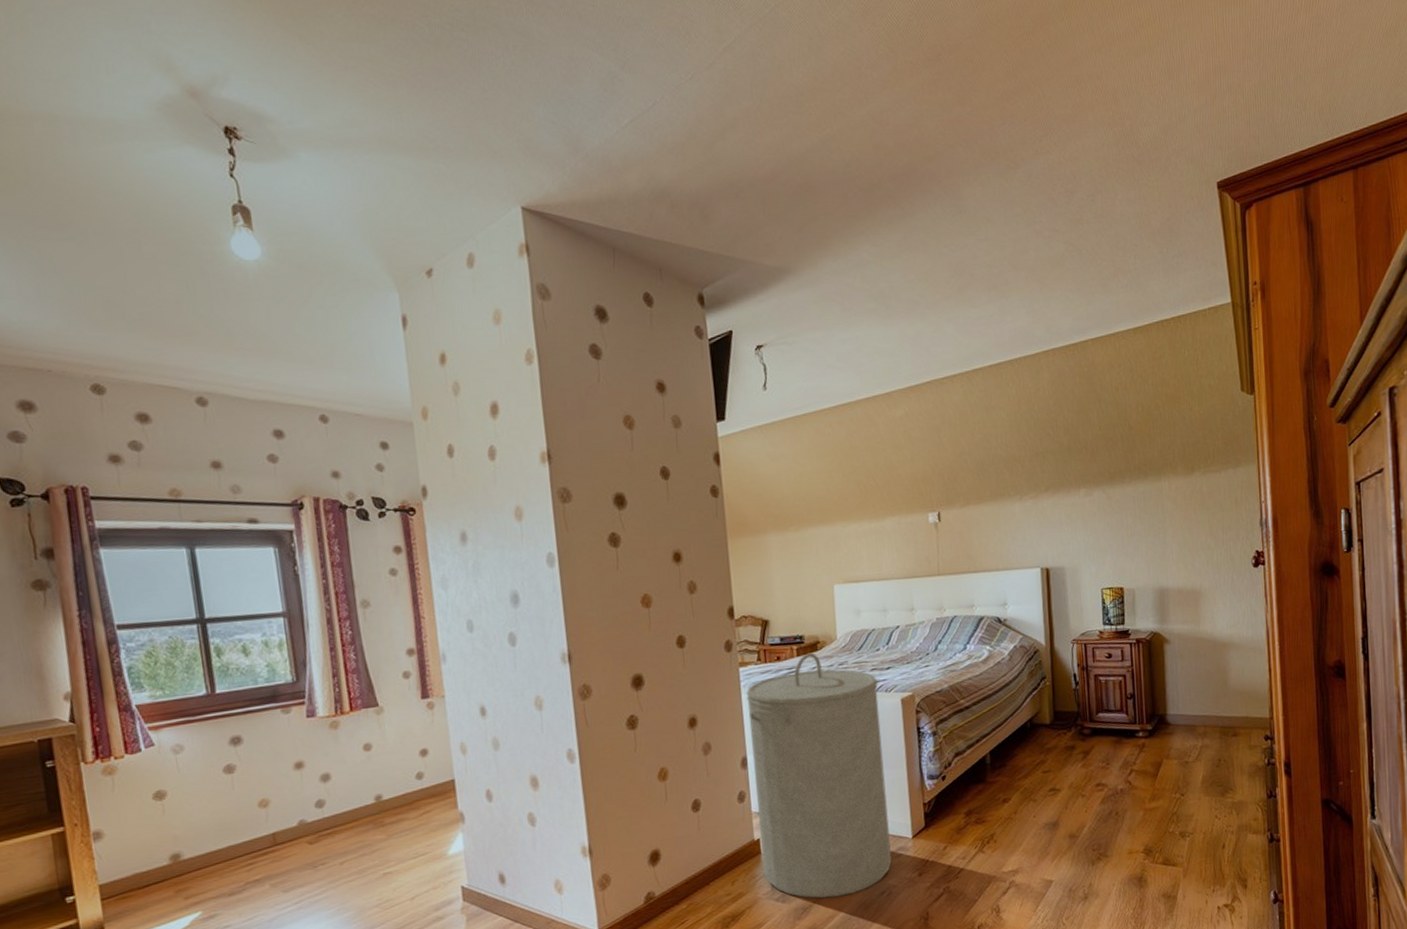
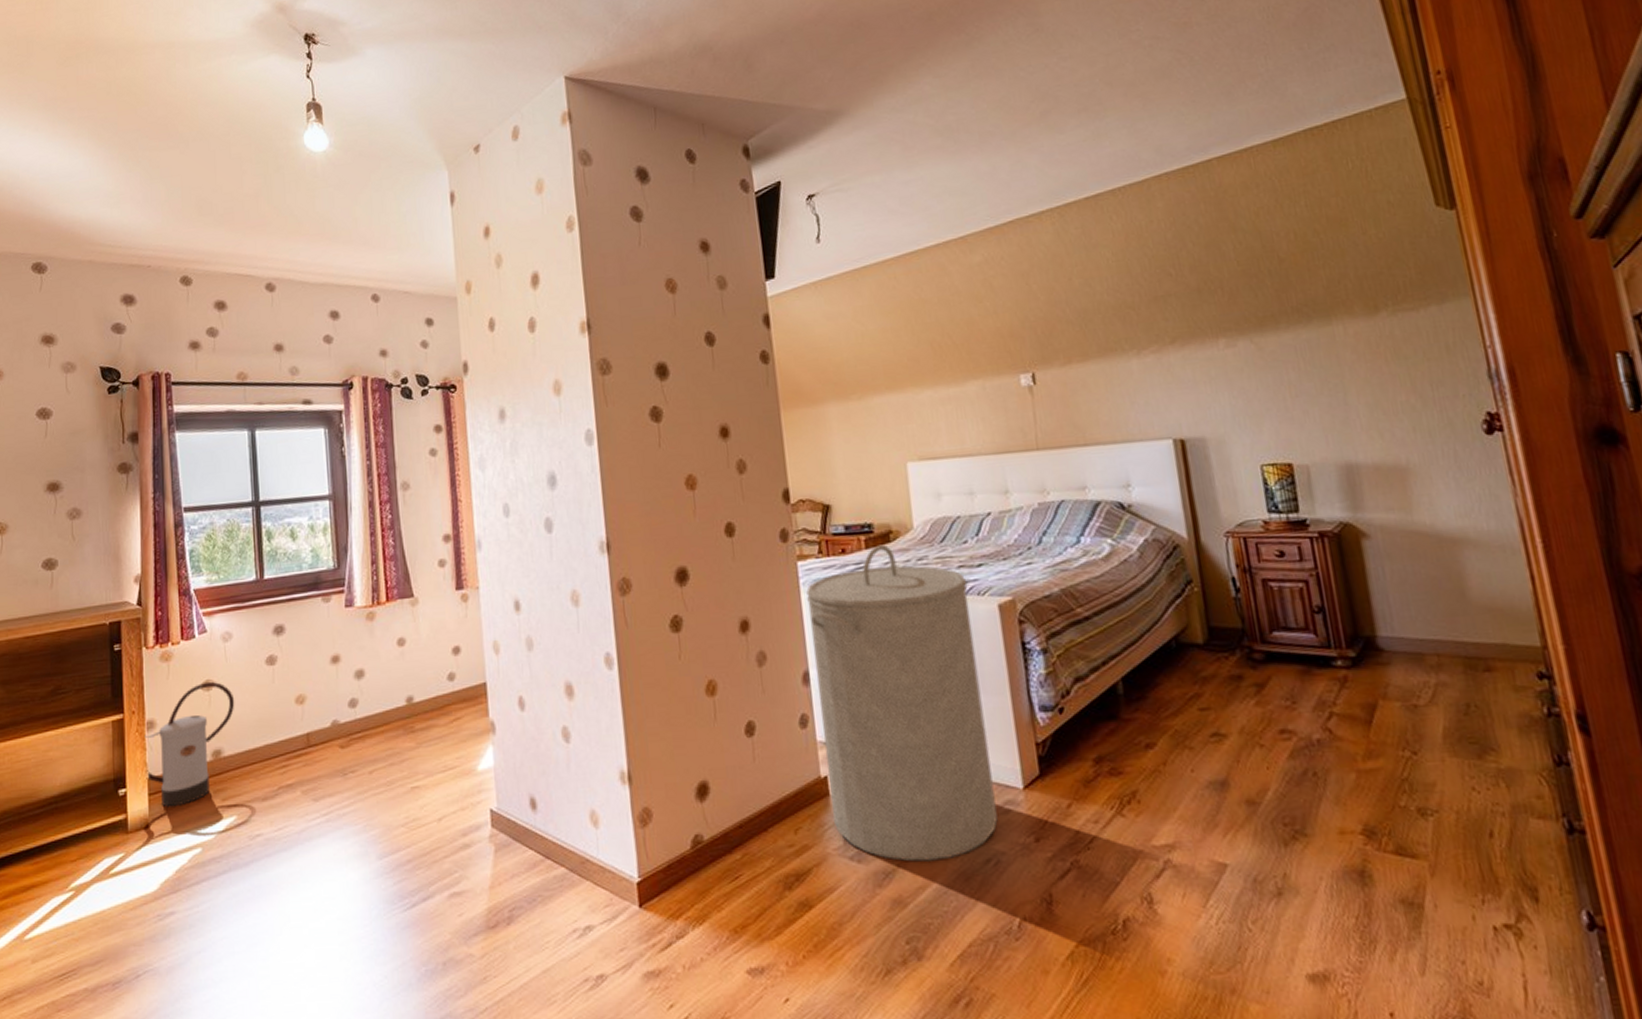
watering can: none [91,792,192,910] -> present [144,682,235,808]

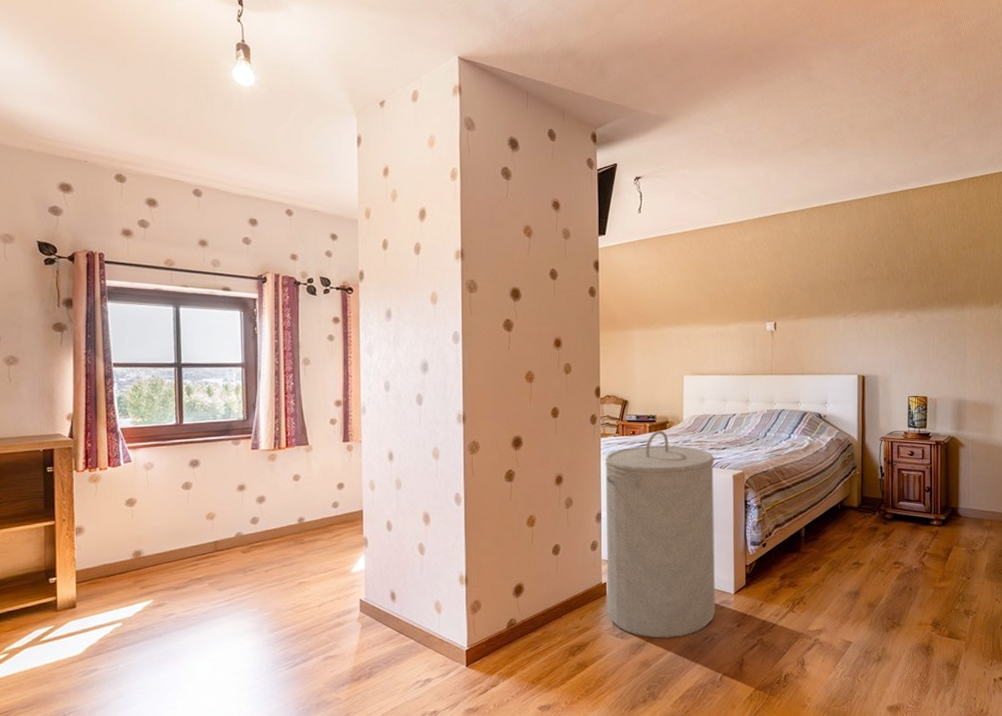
watering can: present [144,682,235,808] -> none [74,500,154,593]

